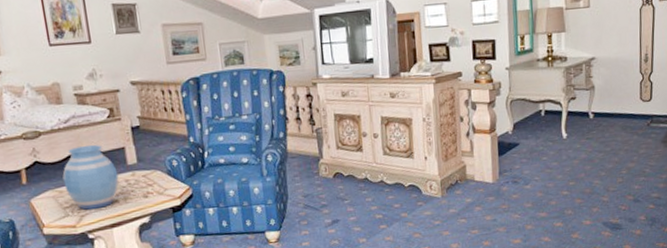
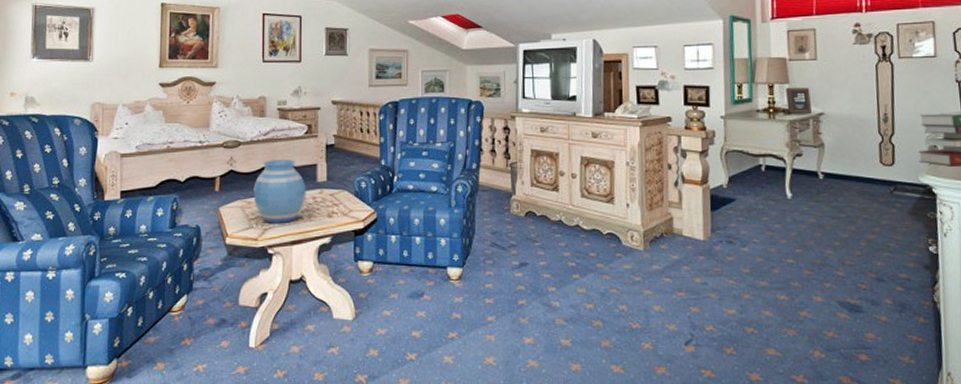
picture frame: none [563,35,584,61] -> present [786,87,812,114]

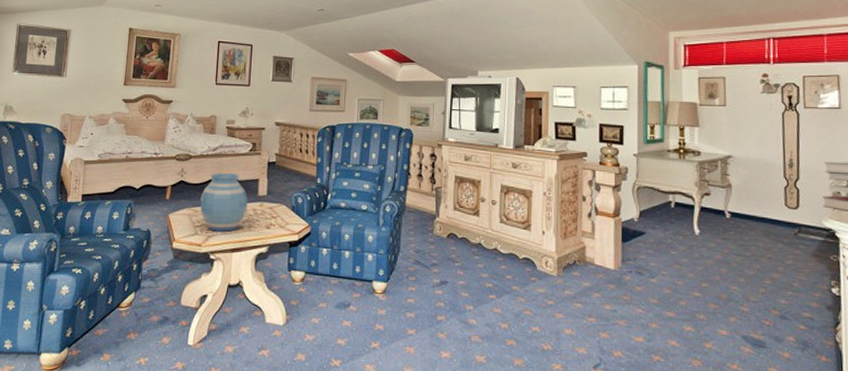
picture frame: present [786,87,812,114] -> none [696,130,720,156]

